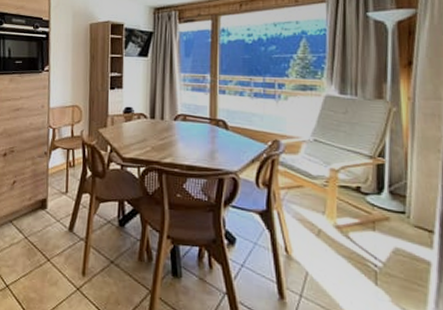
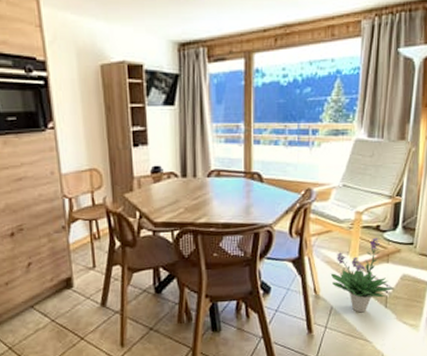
potted plant: none [303,199,385,287] -> present [330,237,394,313]

